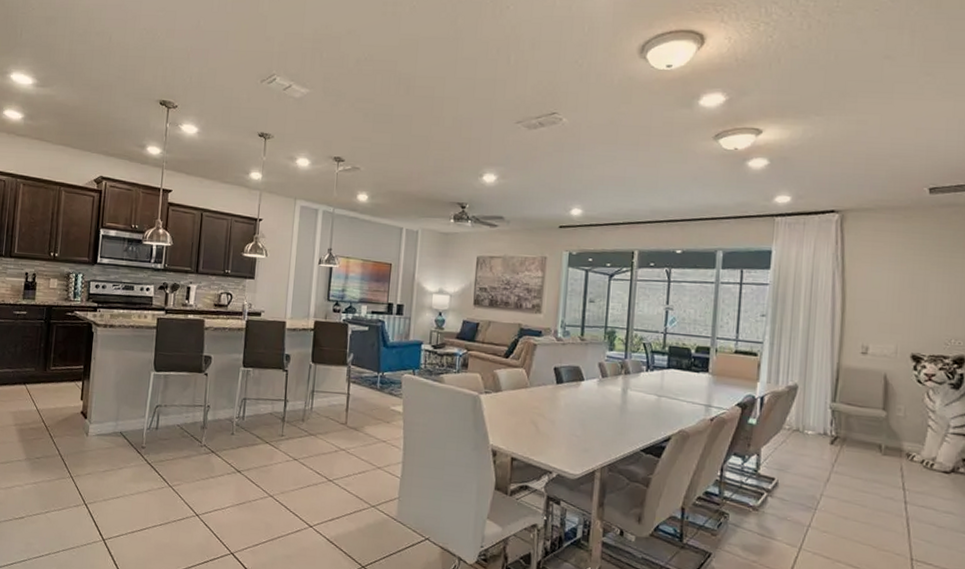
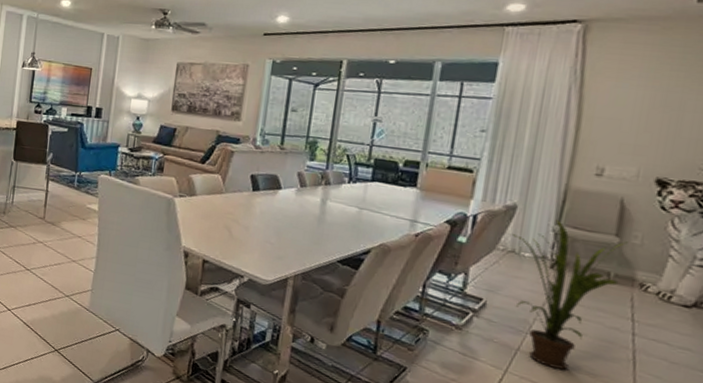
house plant: none [793,398,893,542] -> present [509,220,628,370]

